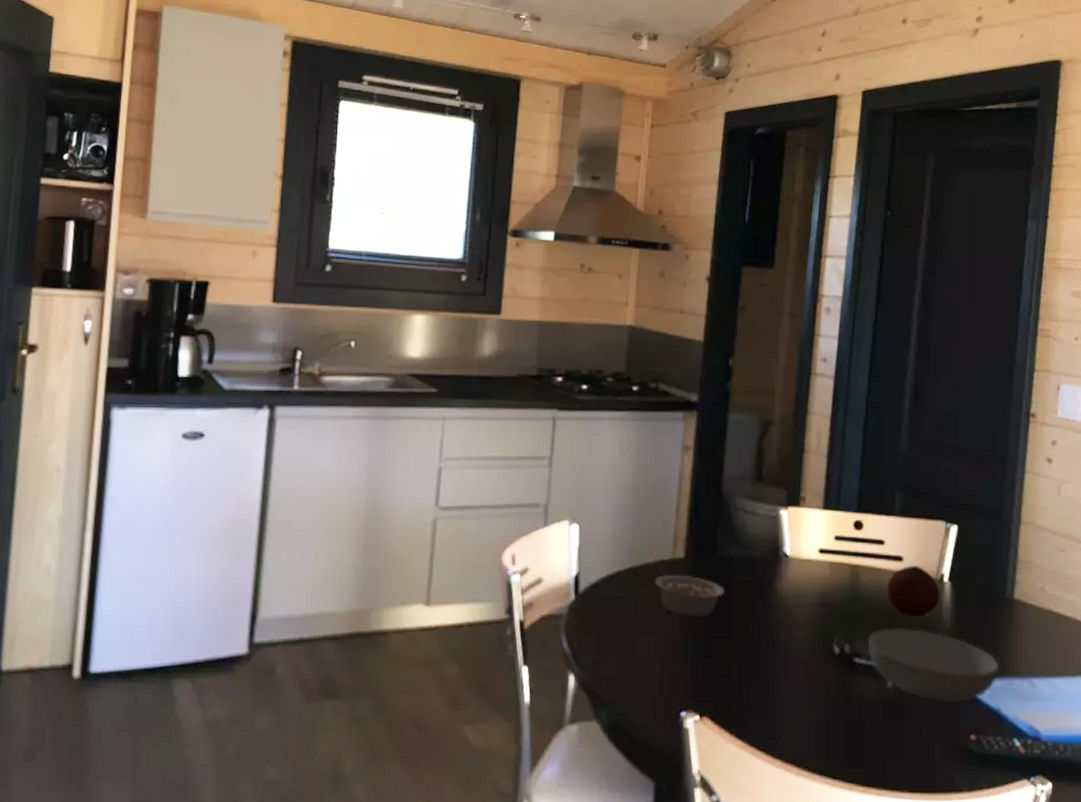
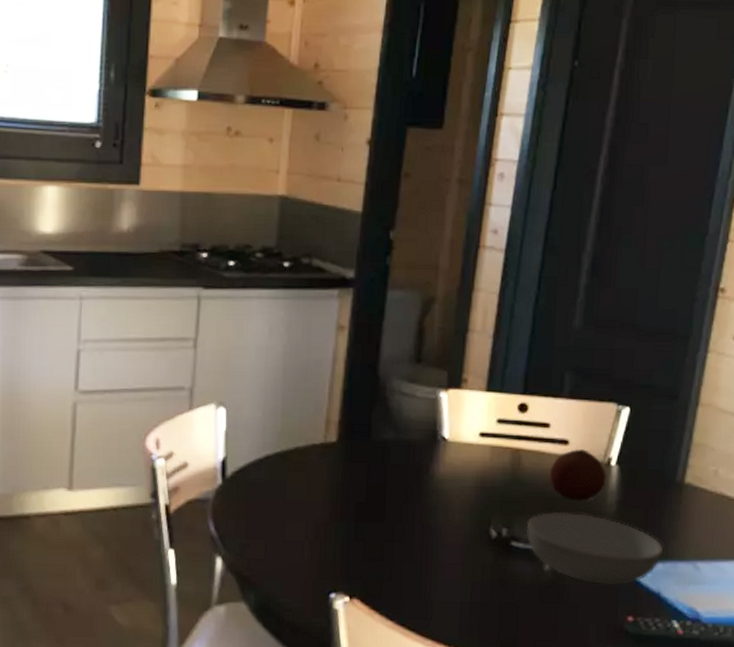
legume: present [655,574,725,618] -> none [306,459,379,502]

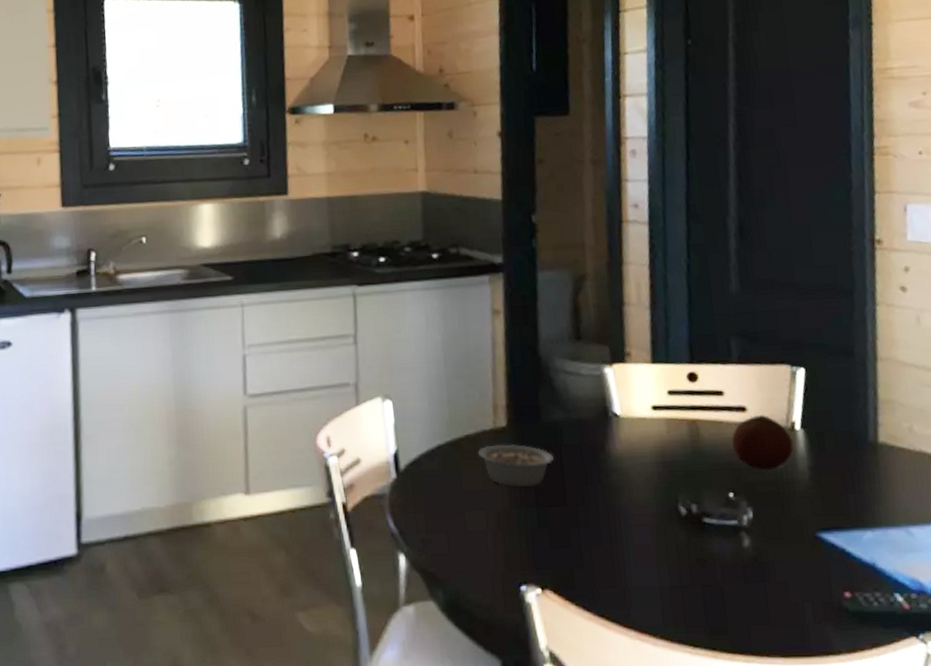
legume: none [306,459,379,502] -> present [478,444,555,488]
serving bowl: present [526,512,664,586] -> none [716,482,870,559]

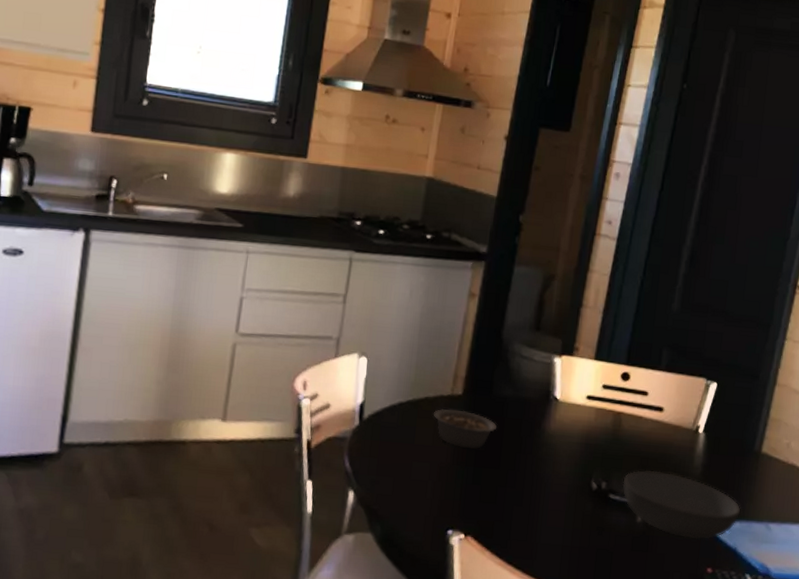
serving bowl: none [716,482,870,559] -> present [622,470,741,540]
fruit: present [731,415,794,470] -> none [645,416,695,462]

